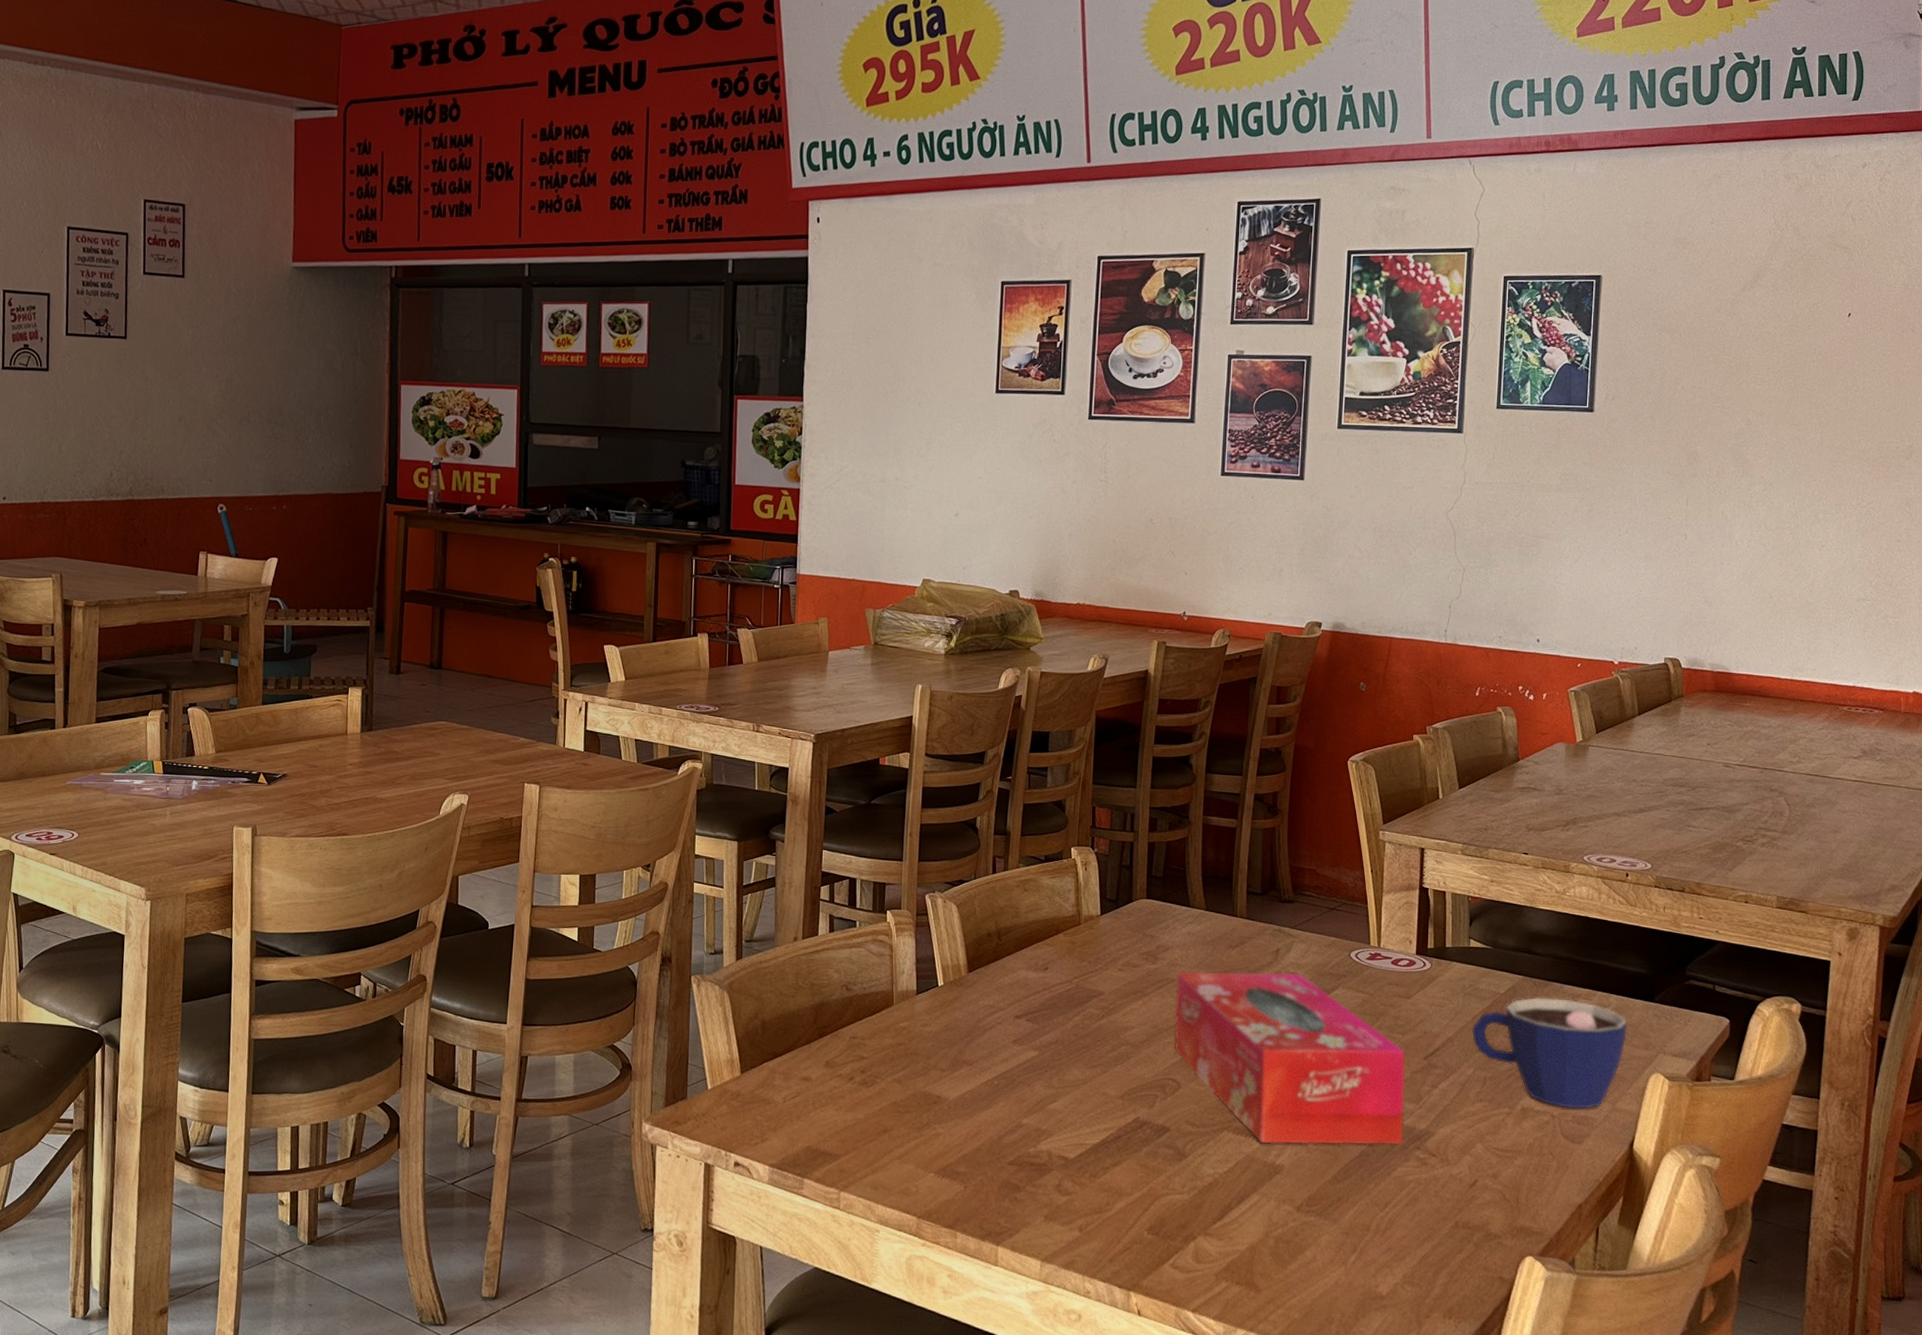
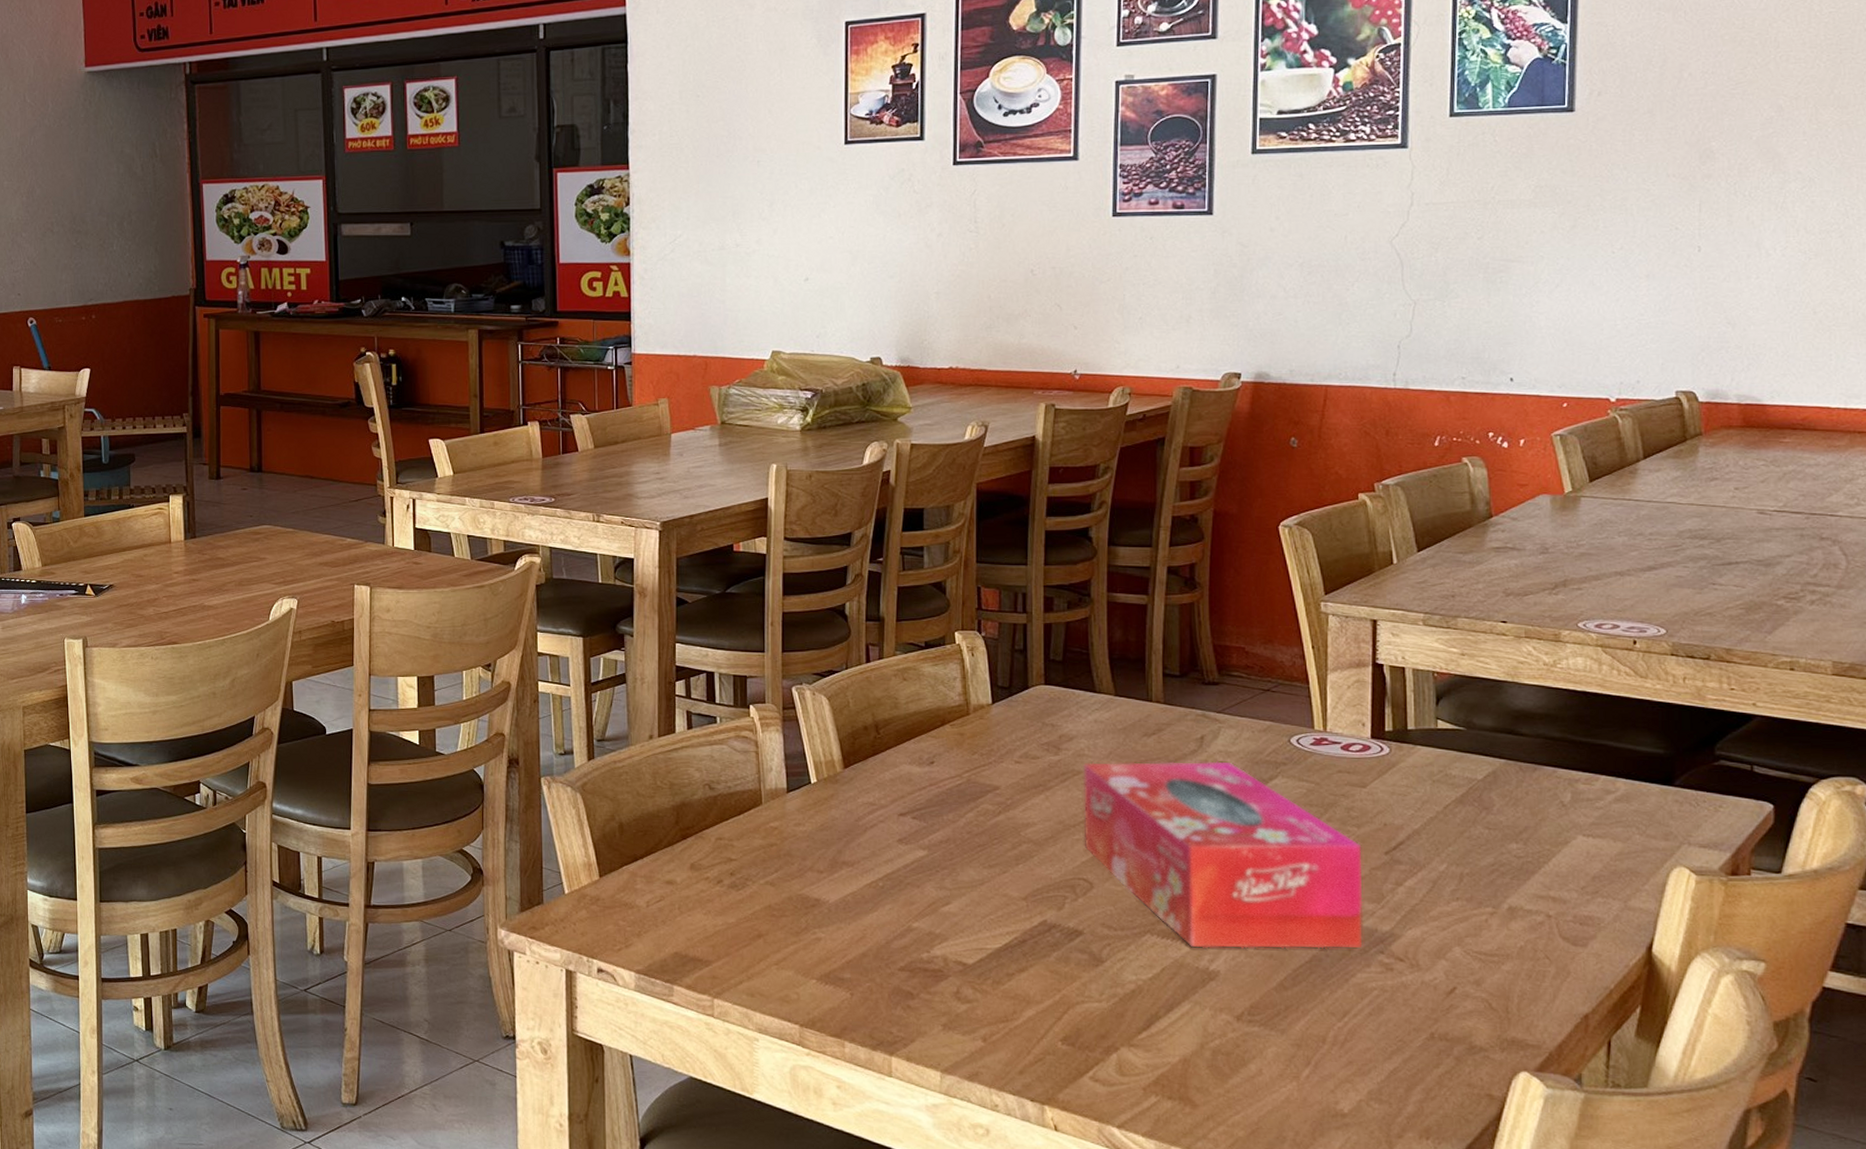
cup: present [1471,997,1628,1109] -> none [1442,784,1641,908]

